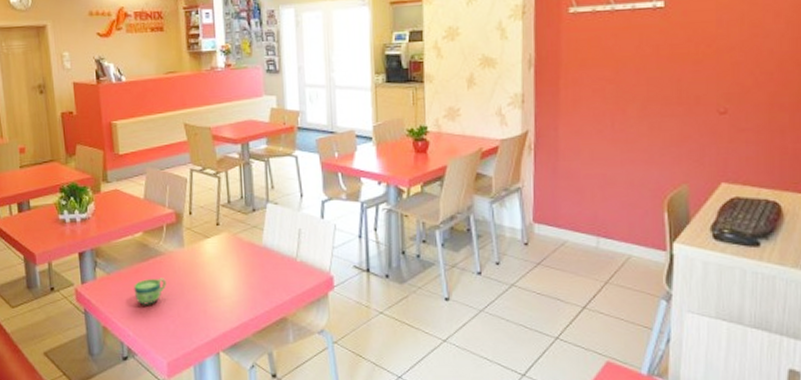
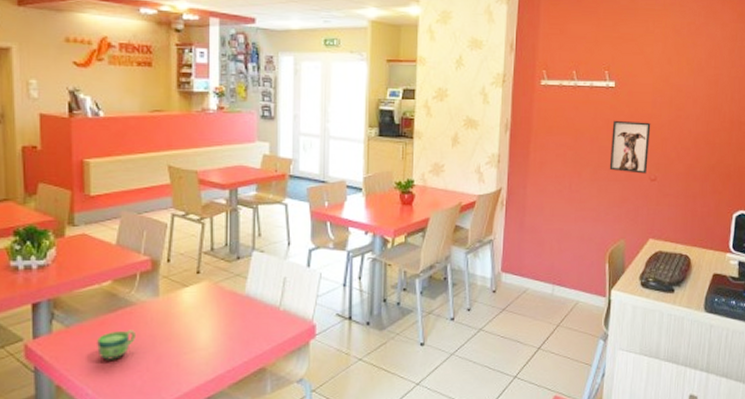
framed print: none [662,44,716,107] -> present [609,120,651,174]

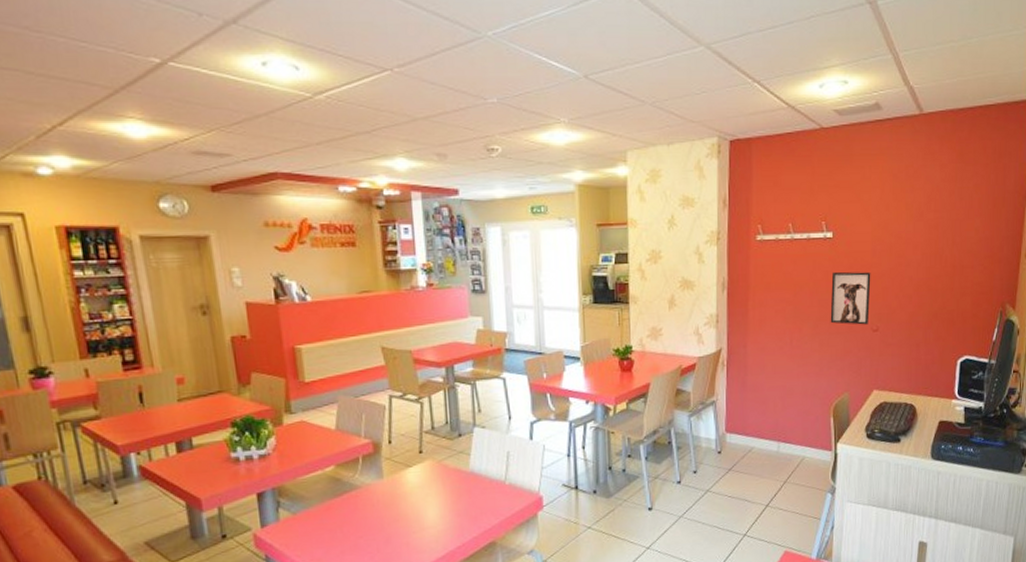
cup: present [97,330,135,360] -> none [325,513,363,544]

